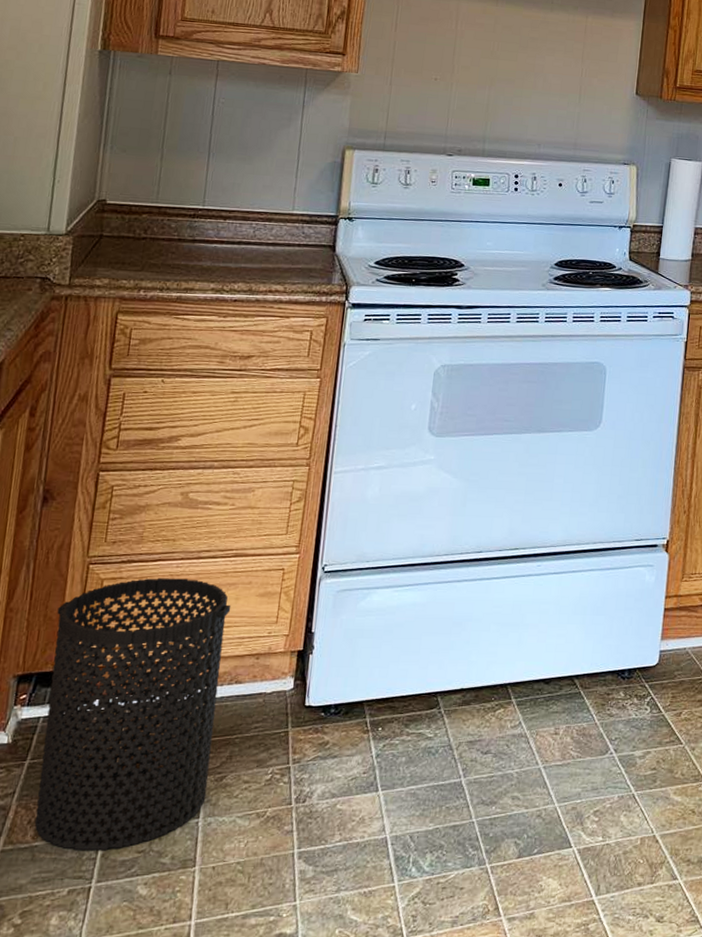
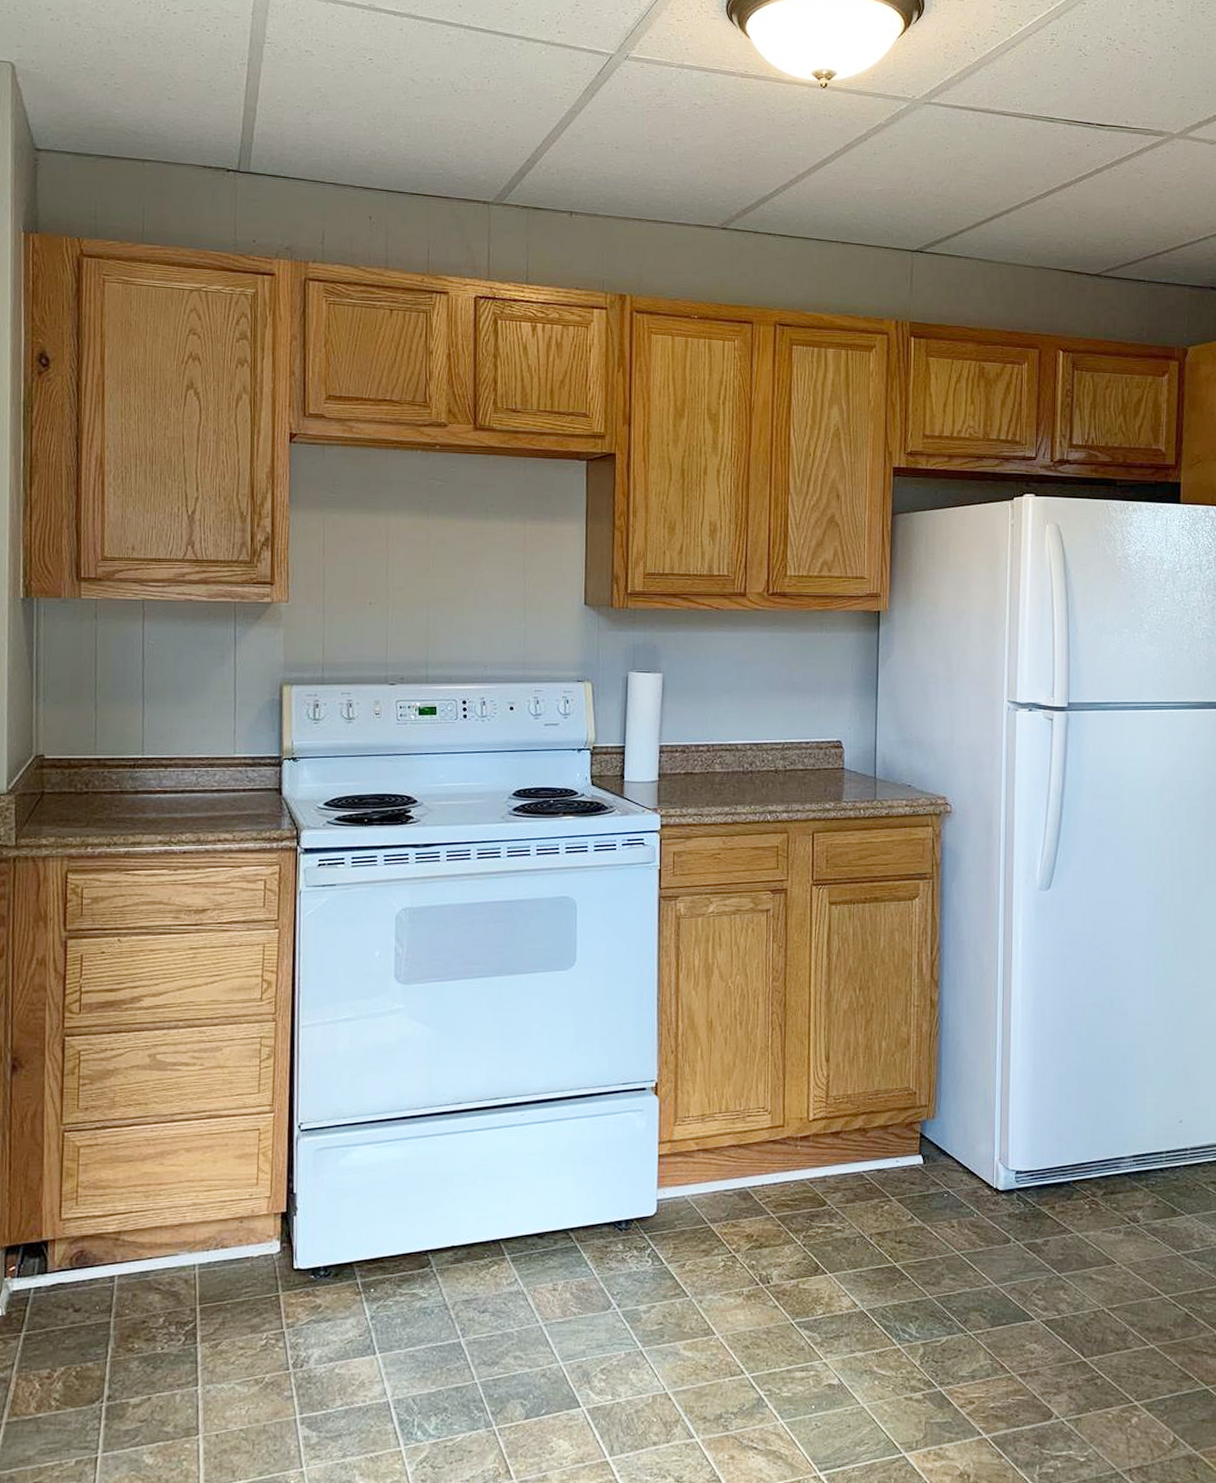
trash can: present [34,578,231,851] -> none [36,1143,210,1422]

